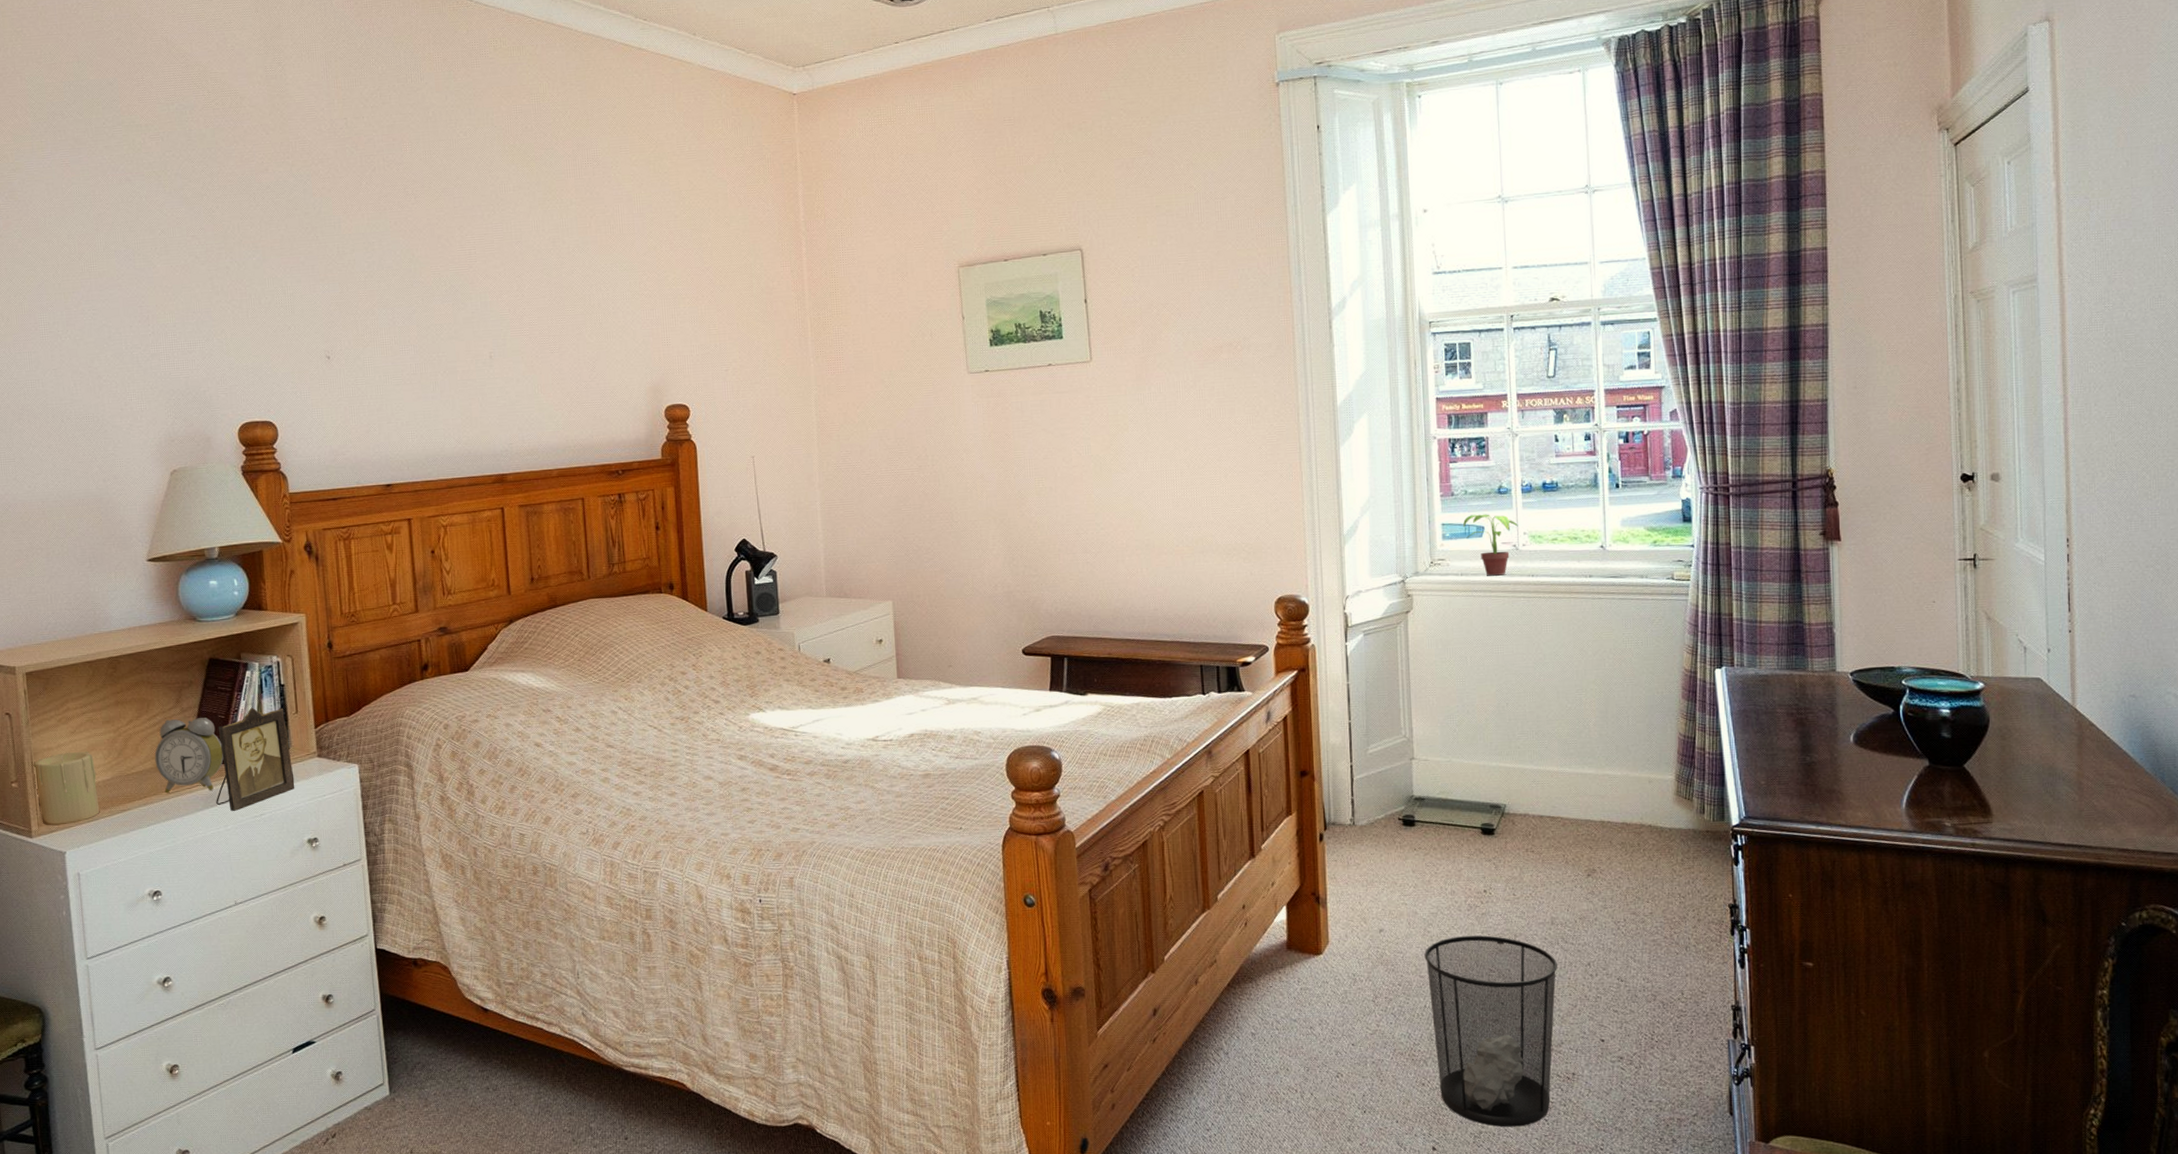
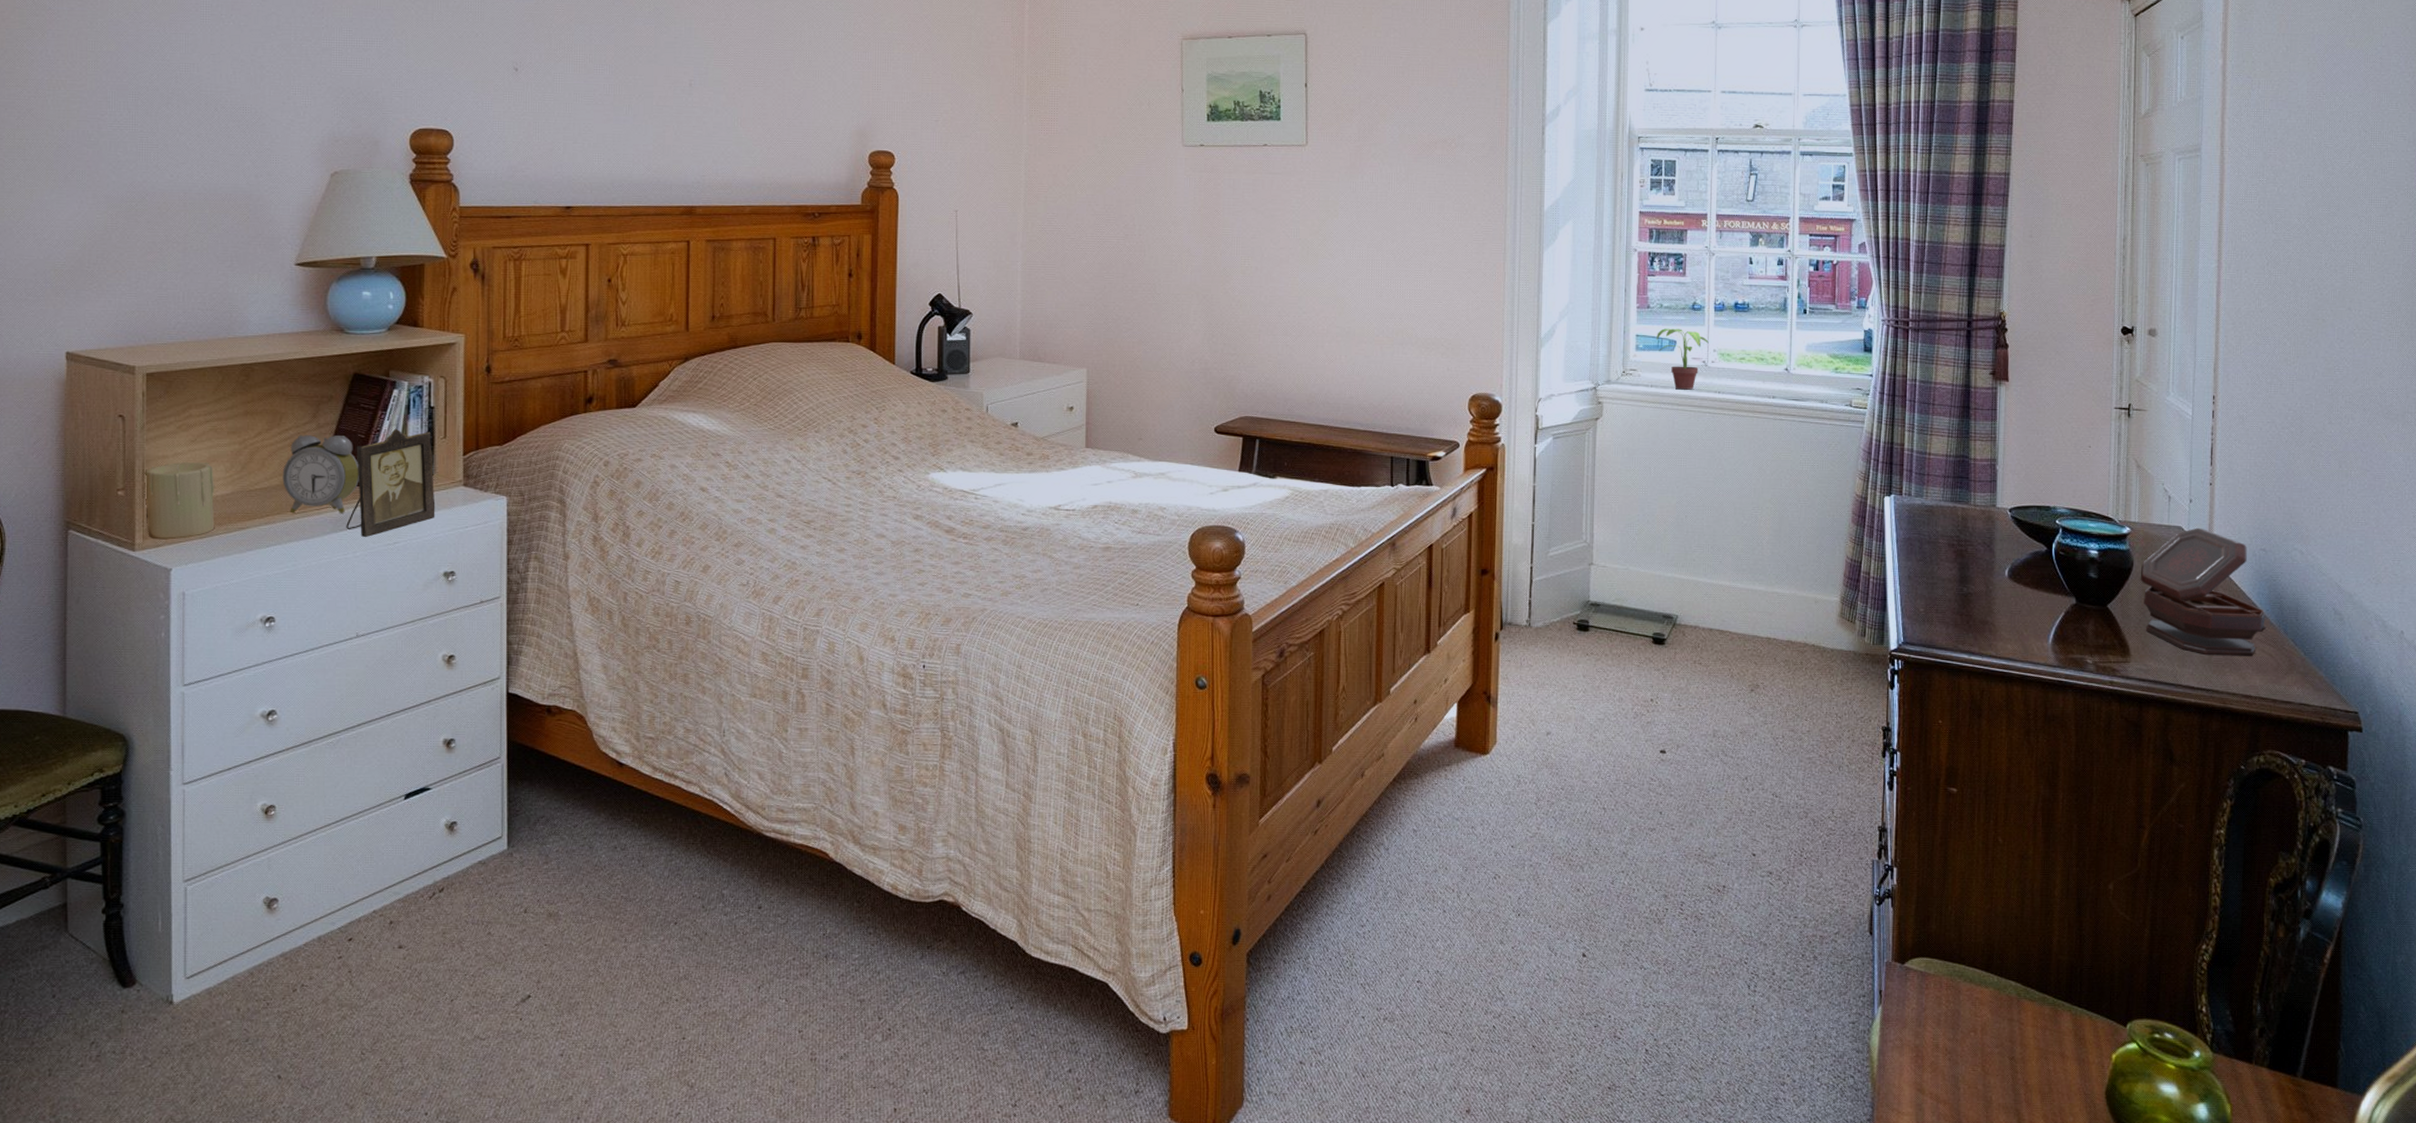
waste bin: present [1424,935,1558,1127] -> none [1588,743,1717,937]
jewelry box: none [1998,677,2142,811] -> present [2140,527,2268,656]

